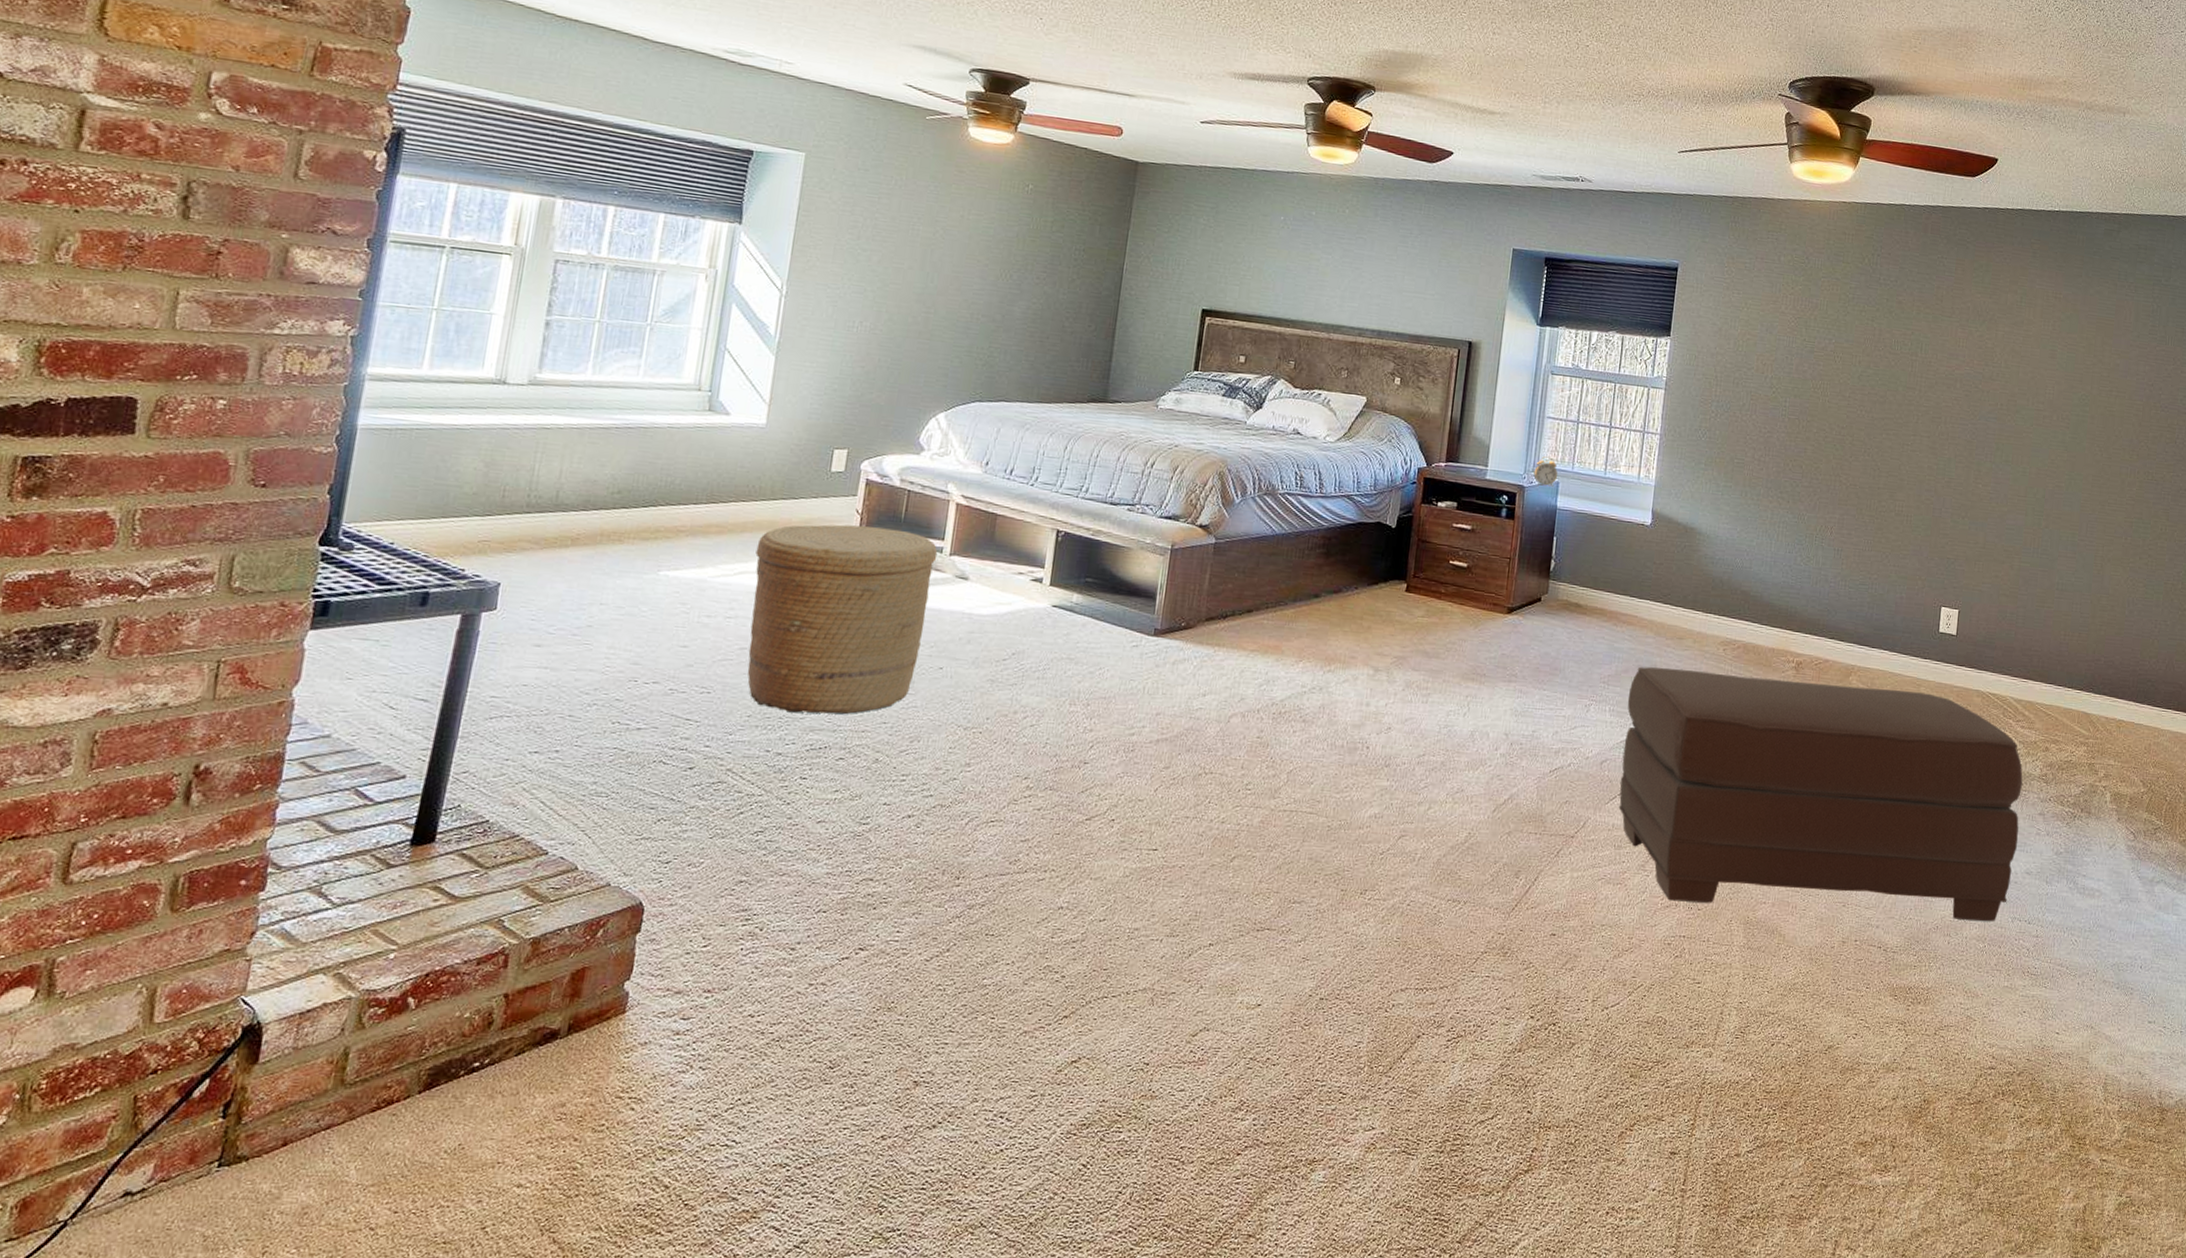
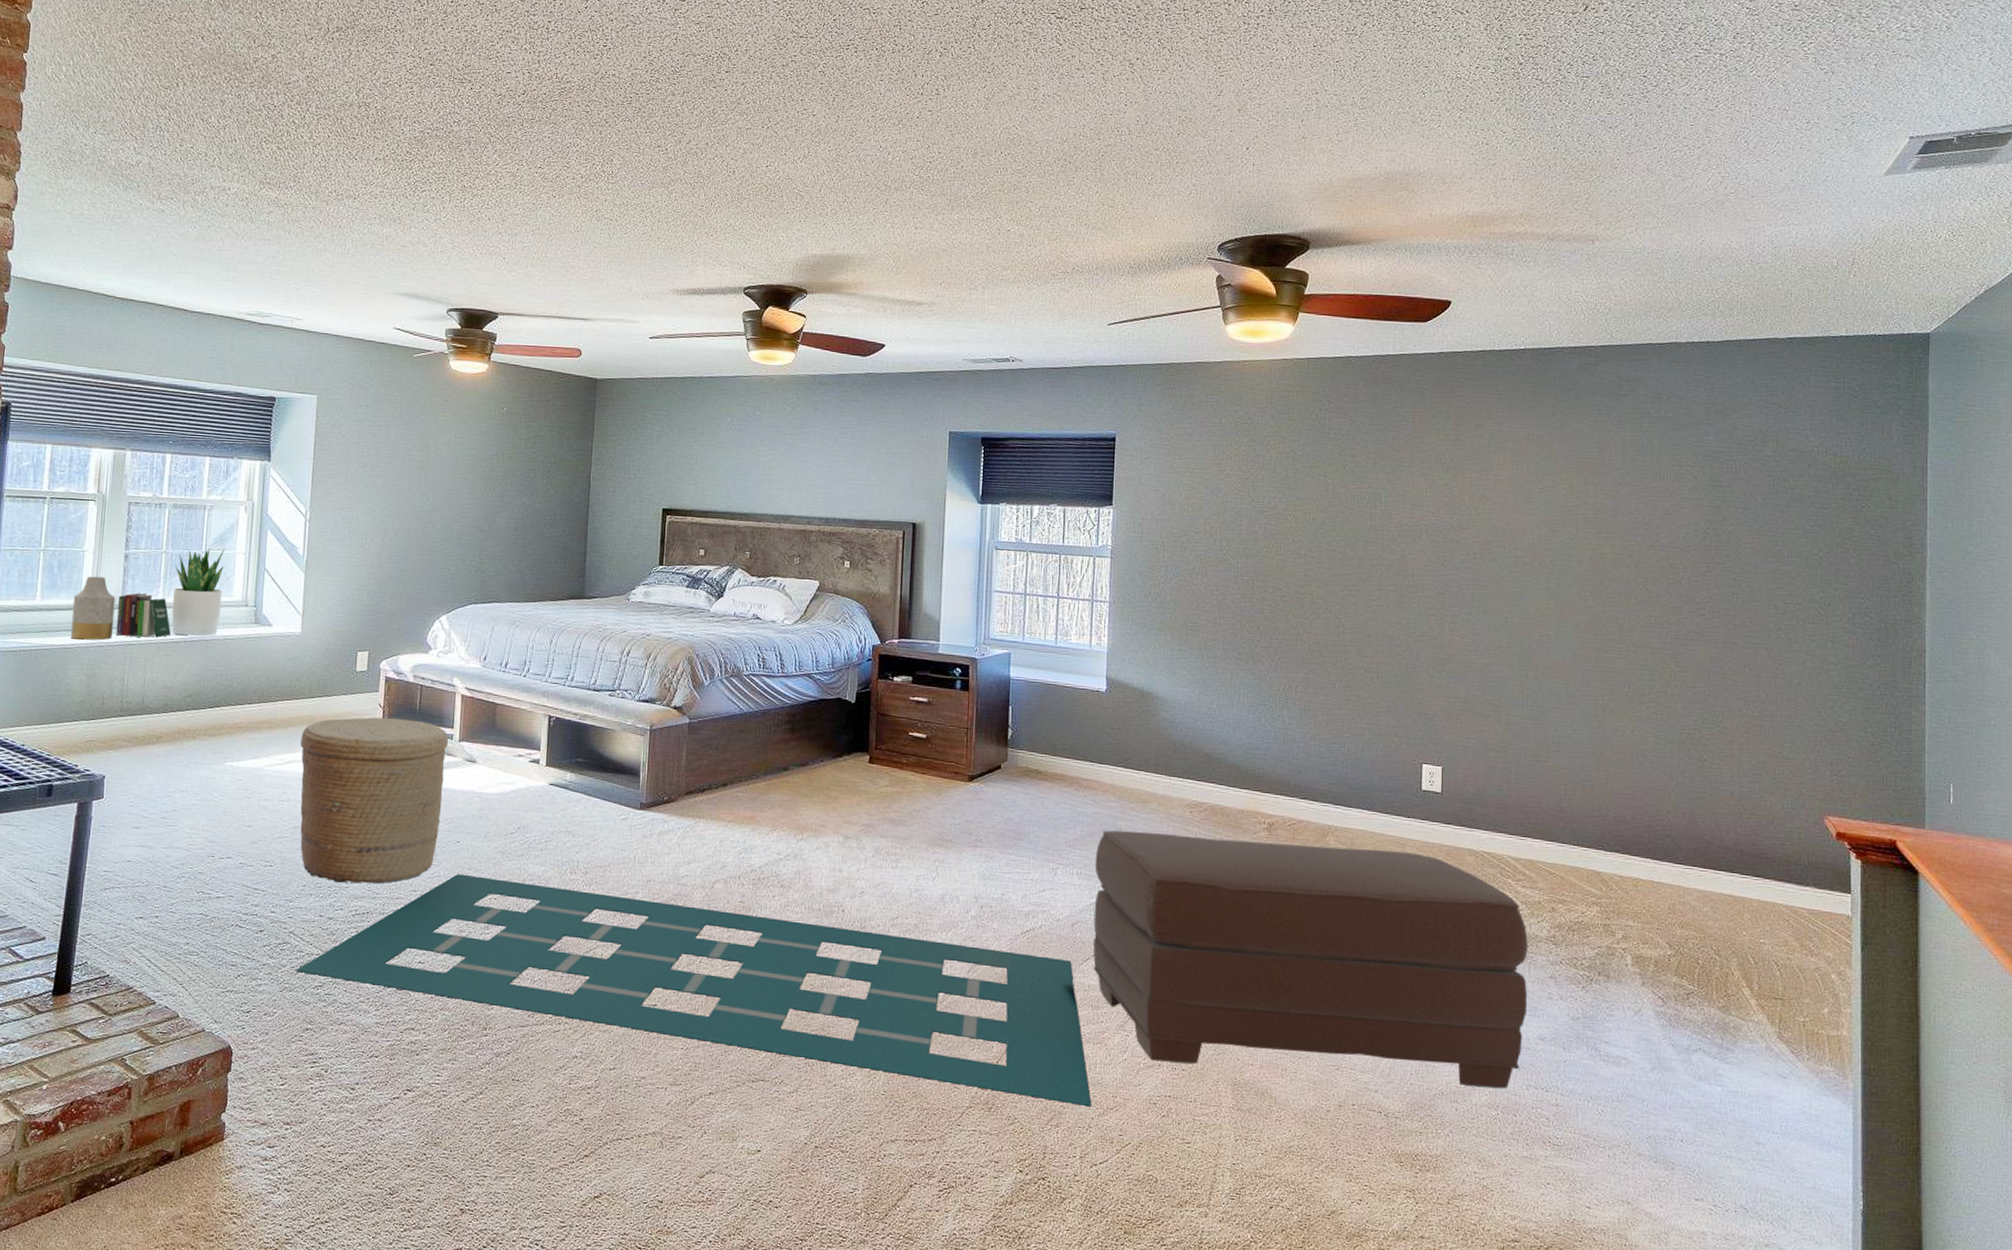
vase: none [465,344,530,422] -> present [70,576,116,641]
books: none [527,367,601,422] -> present [116,592,172,638]
planter: none [601,320,678,423] -> present [172,547,226,637]
area rug: none [731,704,1608,948] -> present [296,874,1092,1106]
alarm clock: present [1533,455,1558,487] -> none [985,628,1009,658]

